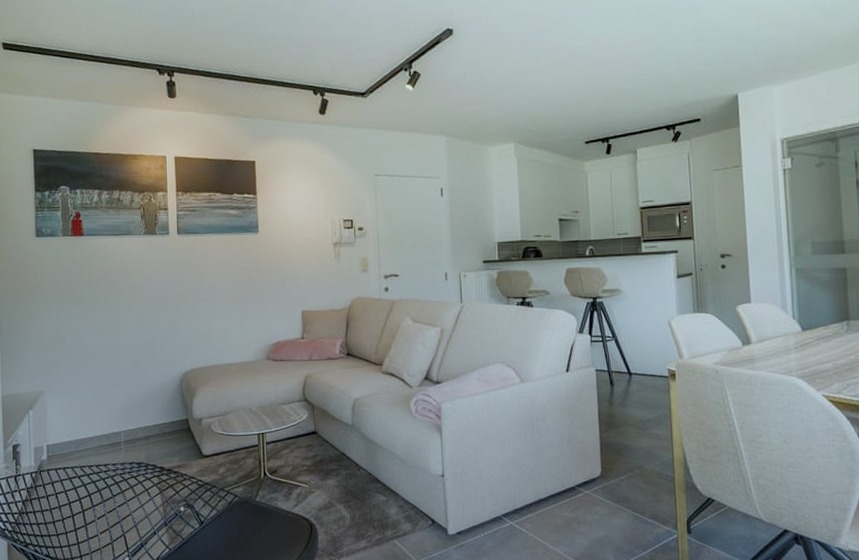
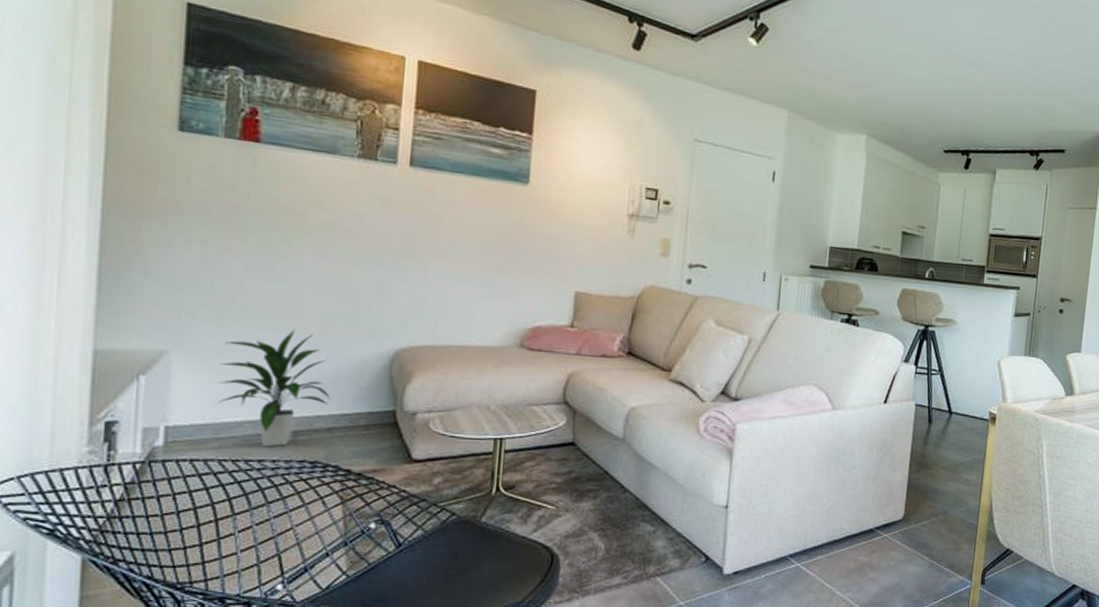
indoor plant: none [75,366,145,455] -> present [217,329,331,447]

